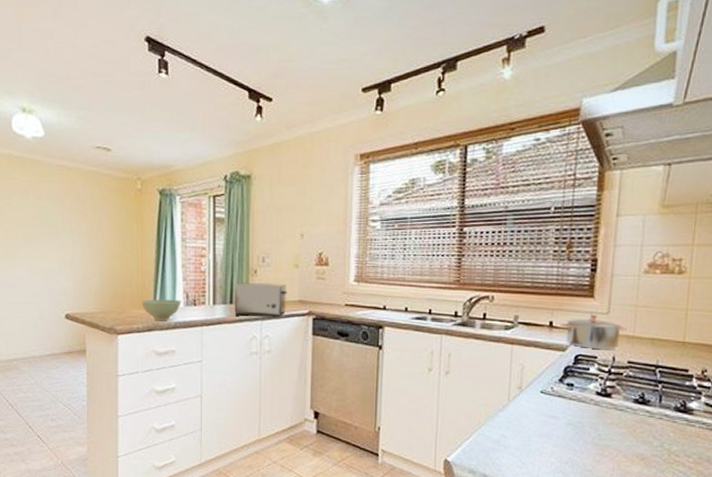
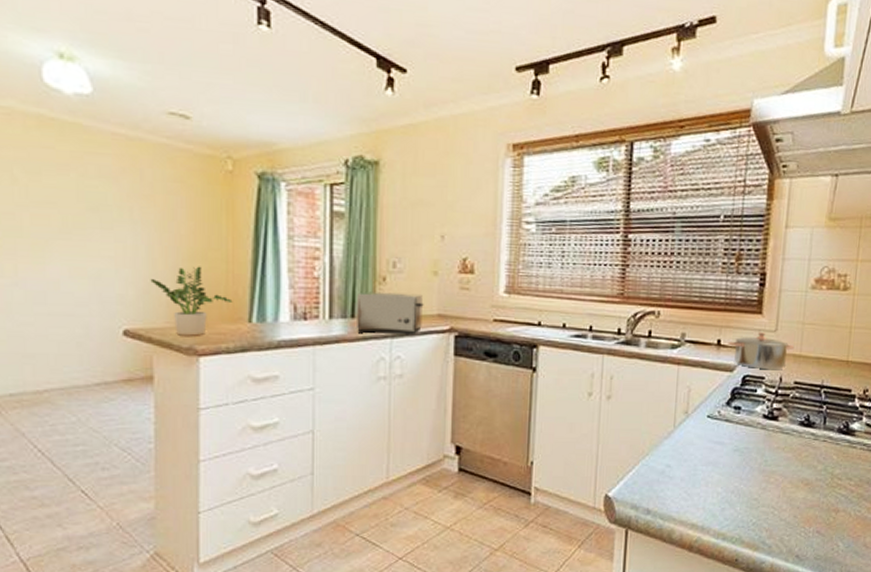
potted plant: none [84,264,142,320] -> present [150,266,233,338]
bowl: present [142,299,181,321] -> none [233,311,287,340]

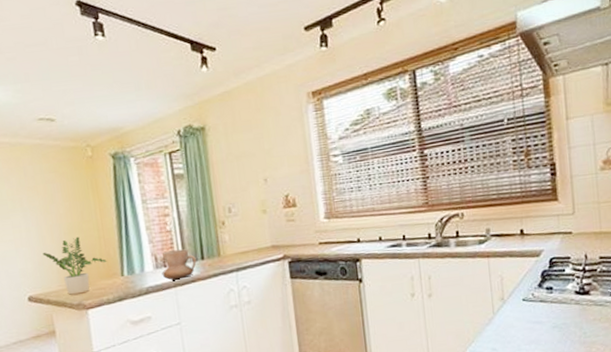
ceramic jug: none [298,301,345,337] -> present [158,249,197,281]
toaster: present [357,291,424,336] -> none [203,231,260,272]
cooking pot: present [728,332,795,369] -> none [530,217,594,251]

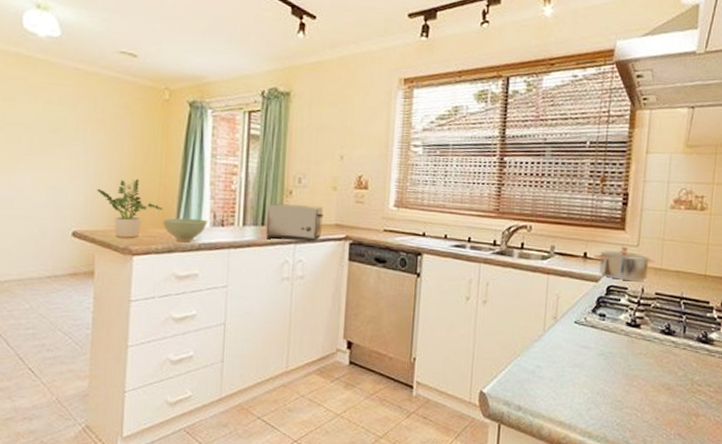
bowl: none [108,263,151,289] -> present [162,218,208,242]
ceramic jug: present [158,249,197,281] -> none [217,210,256,242]
toaster: none [203,231,260,272] -> present [266,203,324,242]
cooking pot: none [530,217,594,251] -> present [593,247,655,281]

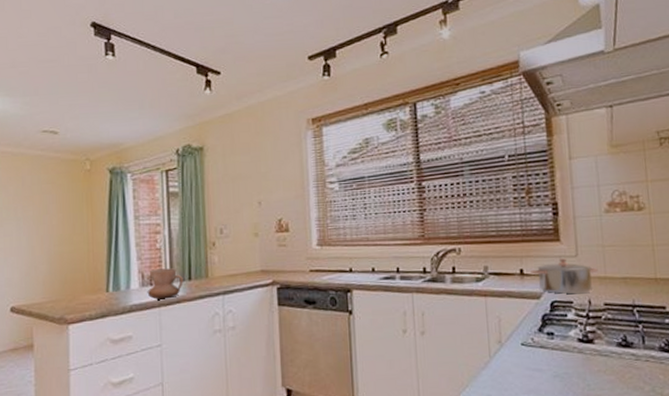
potted plant: present [97,179,163,239] -> none [30,249,93,309]
bowl: present [162,218,208,242] -> none [94,280,137,306]
ceramic jug: none [217,210,256,242] -> present [145,268,183,300]
toaster: present [266,203,324,242] -> none [192,254,249,293]

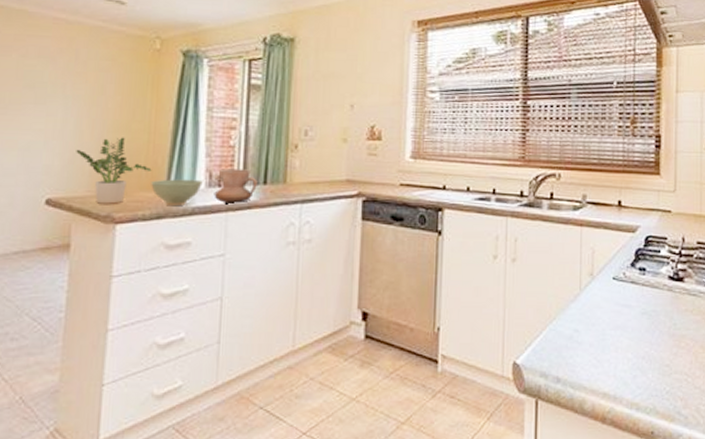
potted plant: none [30,249,93,309] -> present [76,137,152,205]
bowl: none [94,280,137,306] -> present [151,179,203,207]
cooking pot: present [531,258,598,294] -> none [629,193,694,229]

